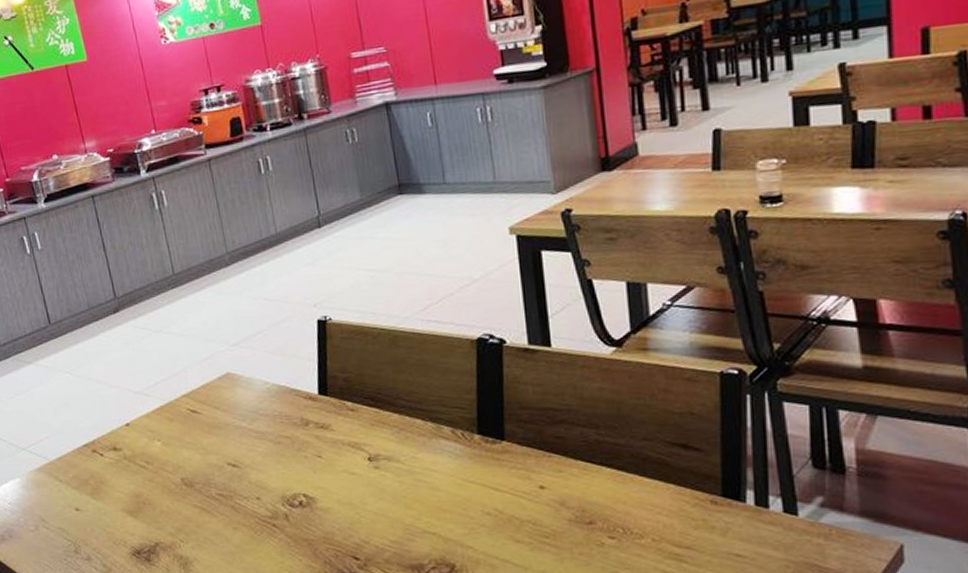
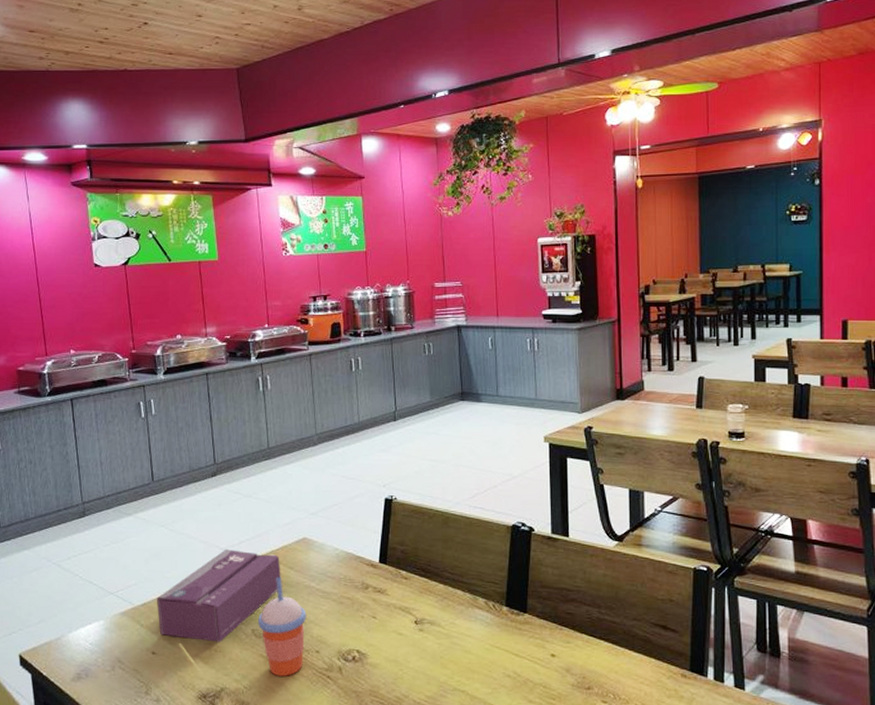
tissue box: none [72,392,207,494] -> present [156,549,281,642]
cup with straw: none [186,419,244,527] -> present [258,577,306,676]

